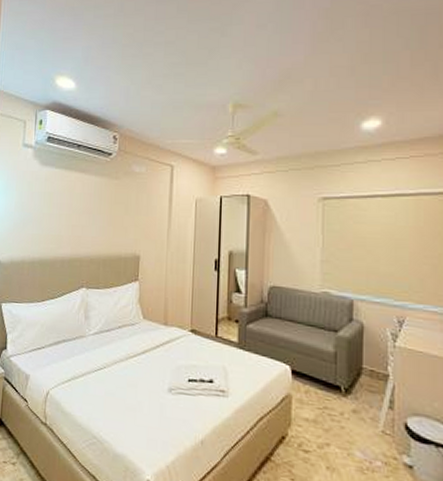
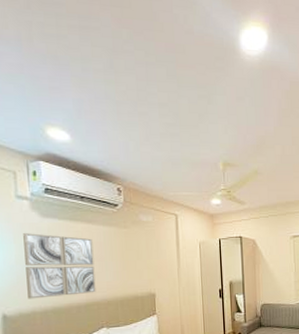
wall art: none [20,181,84,248] -> present [23,233,96,299]

